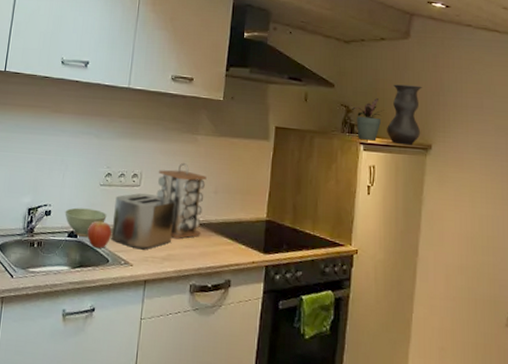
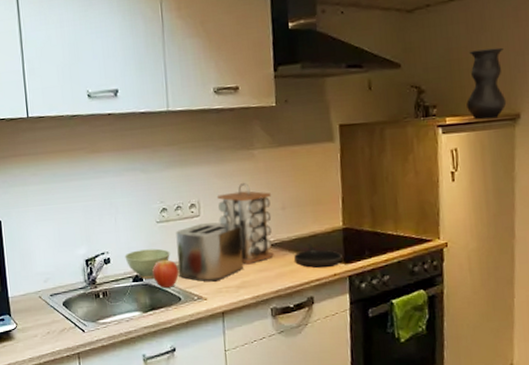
frying pan: none [219,229,262,254] -> present [294,244,342,268]
potted plant: present [352,97,384,142] -> none [424,70,462,123]

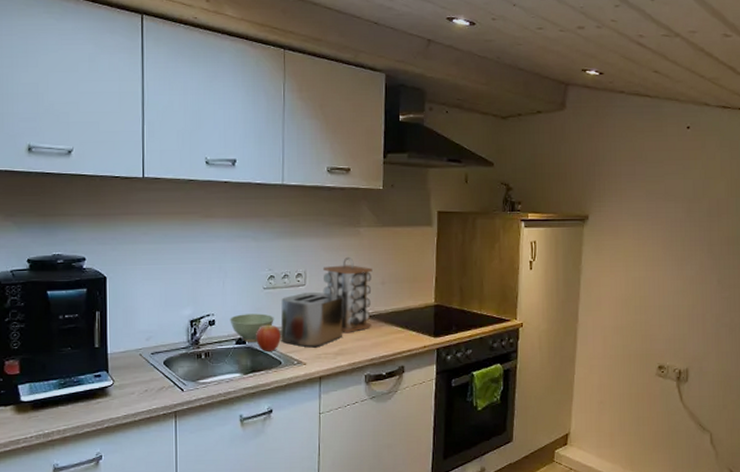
frying pan: present [294,244,342,268] -> none [390,317,432,339]
vase: present [467,47,507,120] -> none [546,157,578,218]

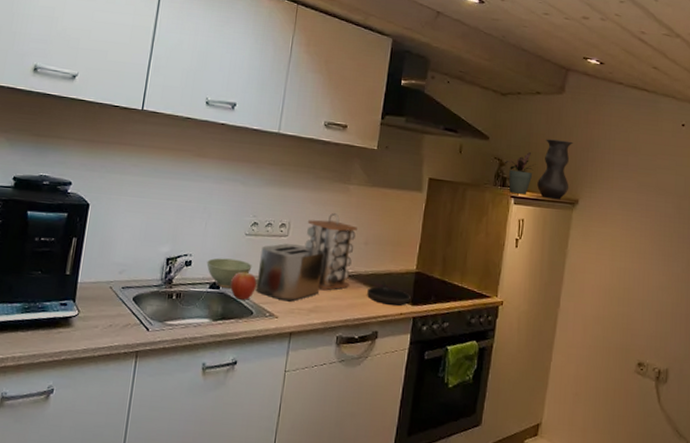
frying pan: none [390,317,432,339] -> present [367,281,411,306]
potted plant: none [512,173,543,217] -> present [505,151,536,195]
vase: none [546,157,578,218] -> present [537,139,573,200]

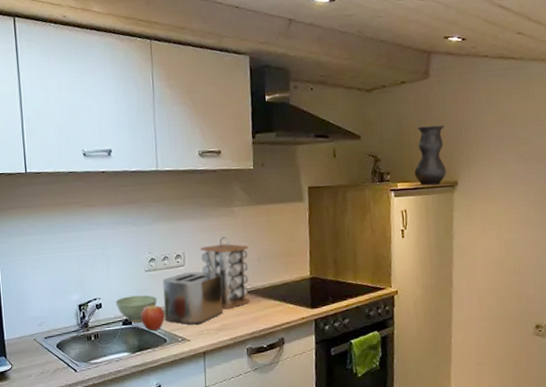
frying pan: present [367,281,411,306] -> none [268,291,309,312]
potted plant: present [505,151,536,195] -> none [380,142,411,187]

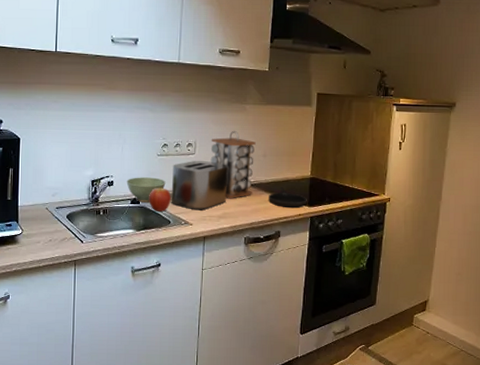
frying pan: none [268,291,309,312] -> present [269,187,307,208]
vase: present [415,125,447,186] -> none [417,49,449,104]

